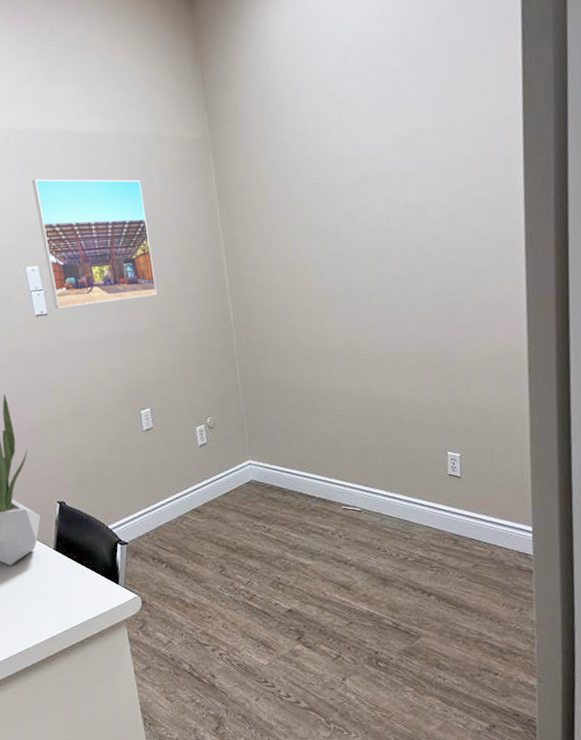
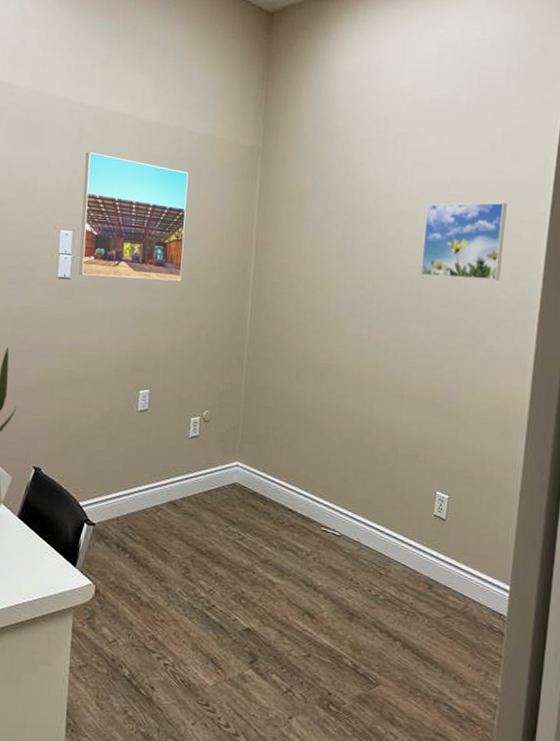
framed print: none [391,144,480,240] -> present [420,202,507,281]

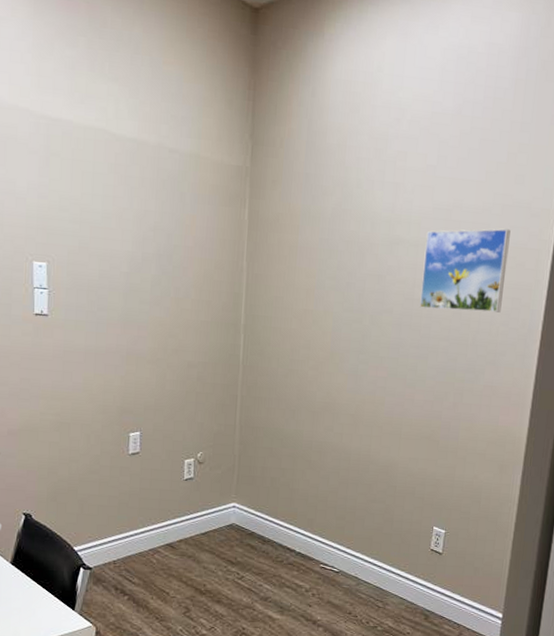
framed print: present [78,152,189,282] -> none [55,172,171,317]

